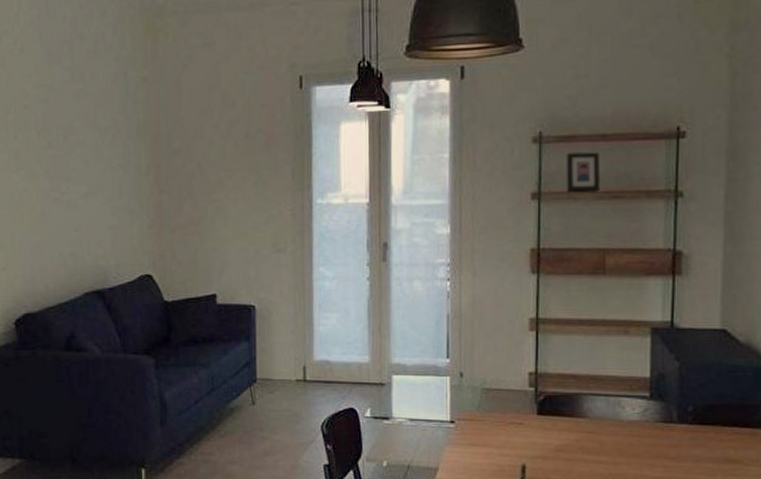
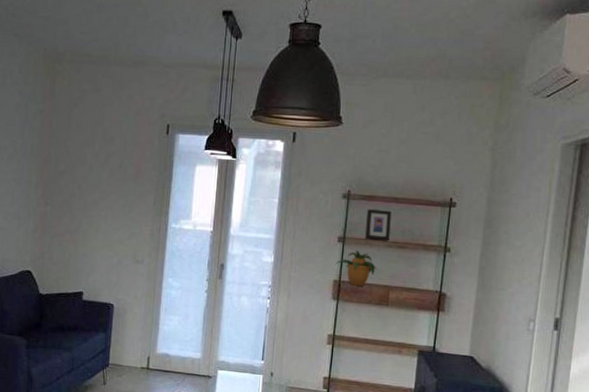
potted plant: none [529,208,586,253] -> present [334,251,377,286]

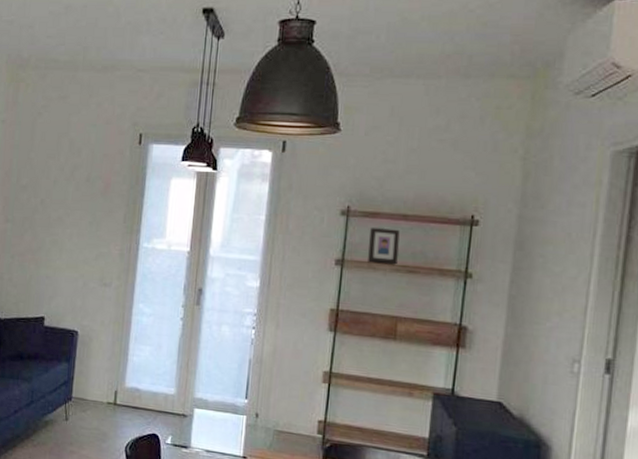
potted plant: present [334,251,377,286] -> none [331,275,382,317]

